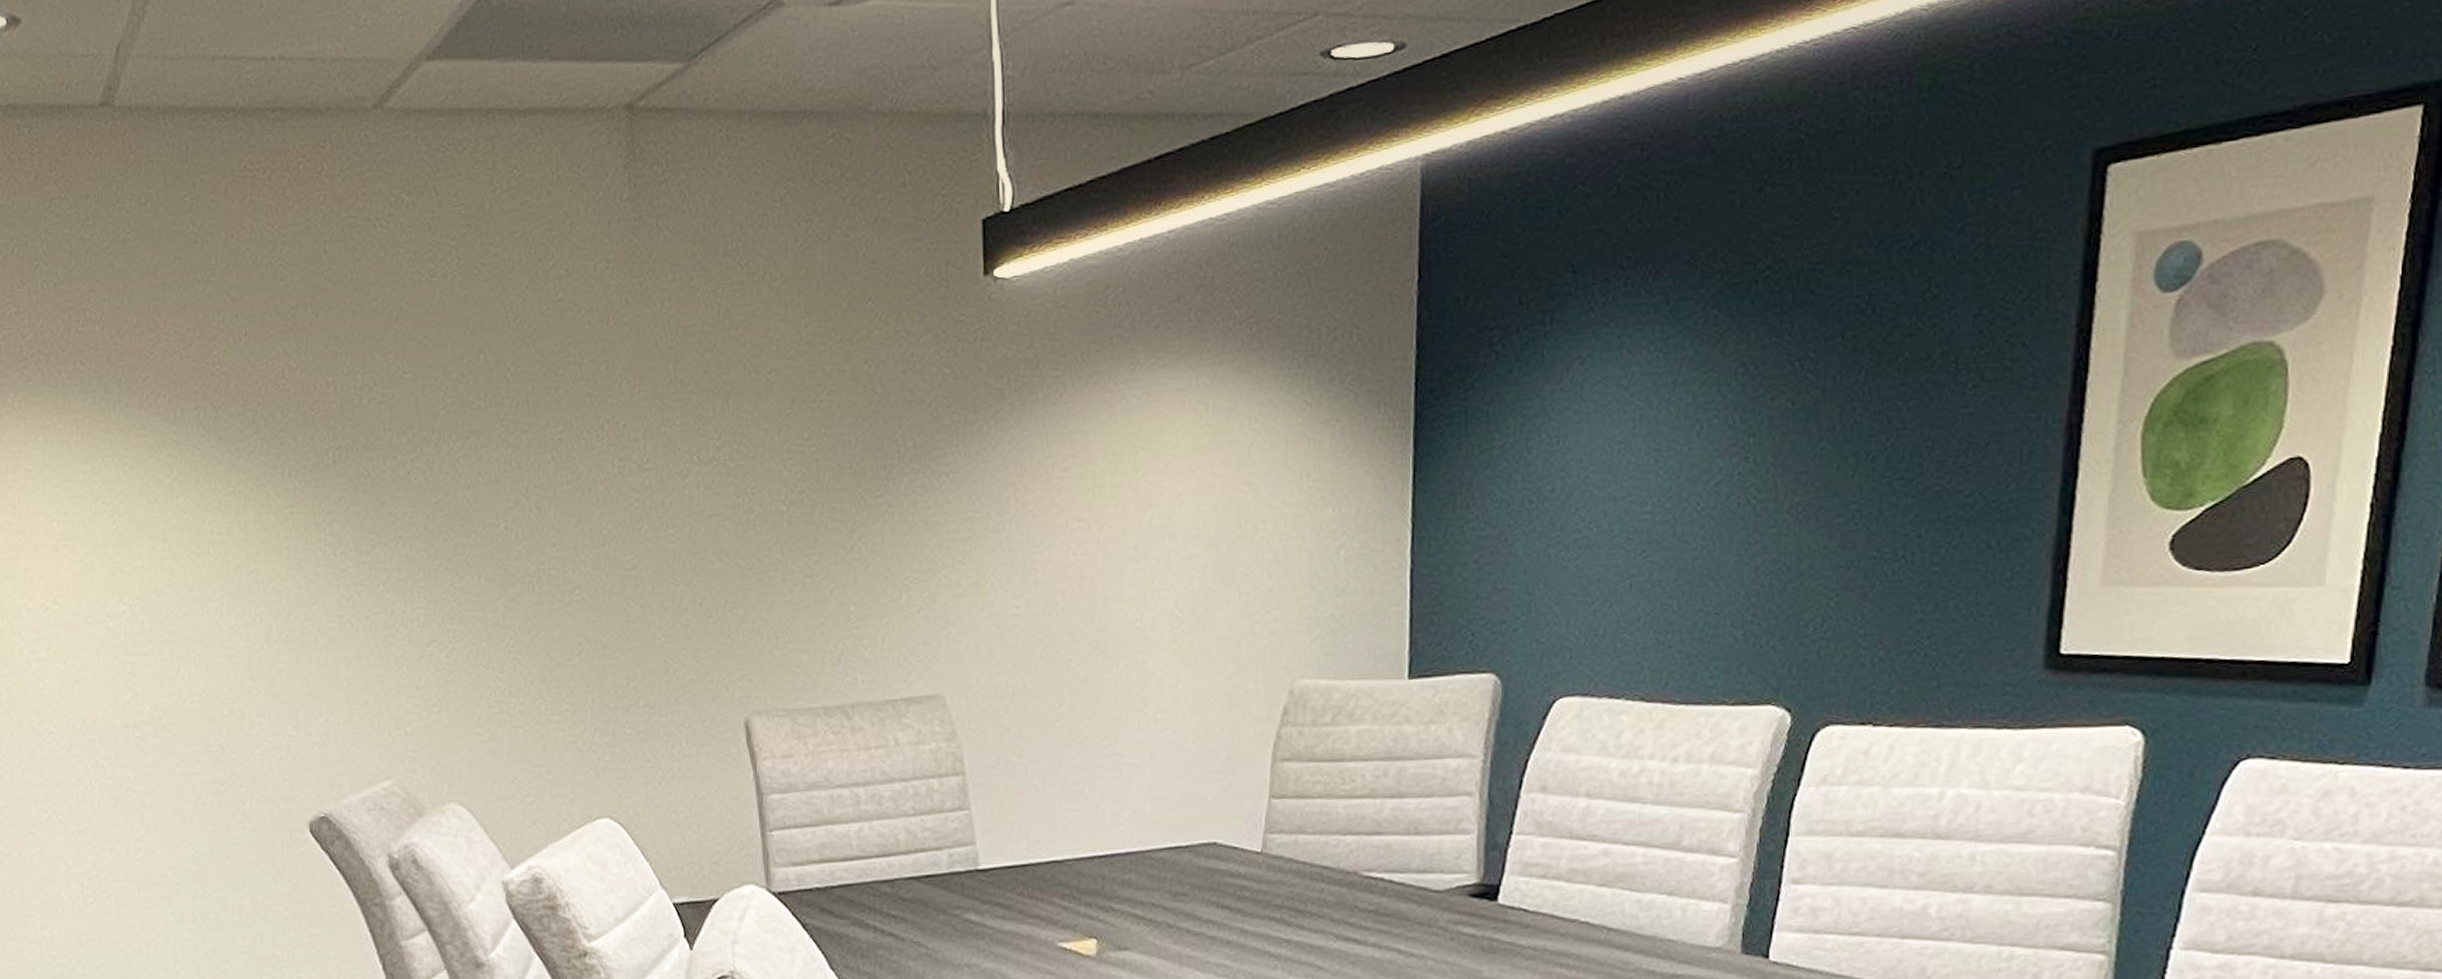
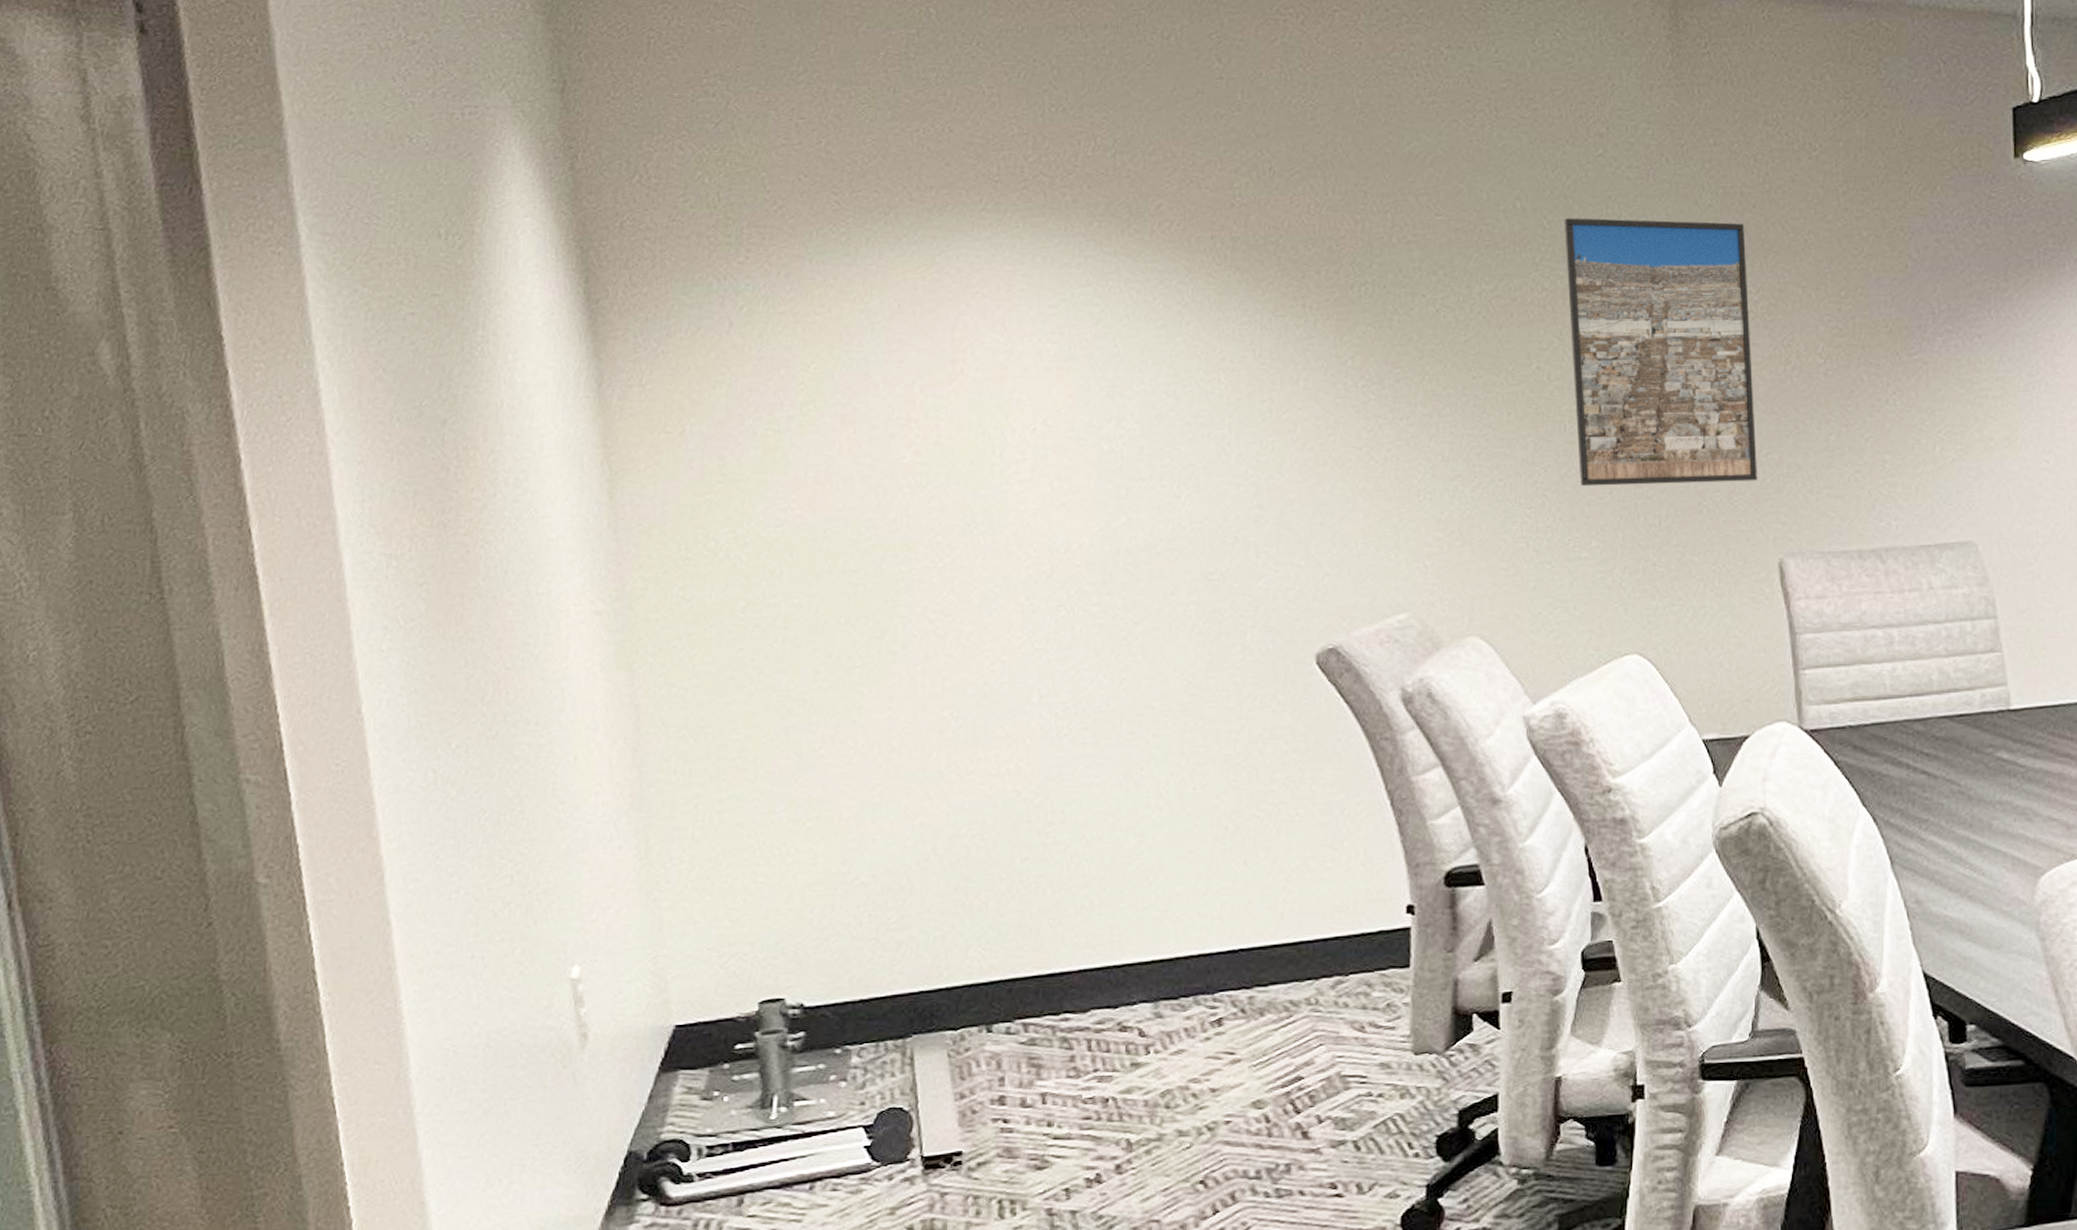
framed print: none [526,364,722,649] -> present [1564,218,1757,487]

